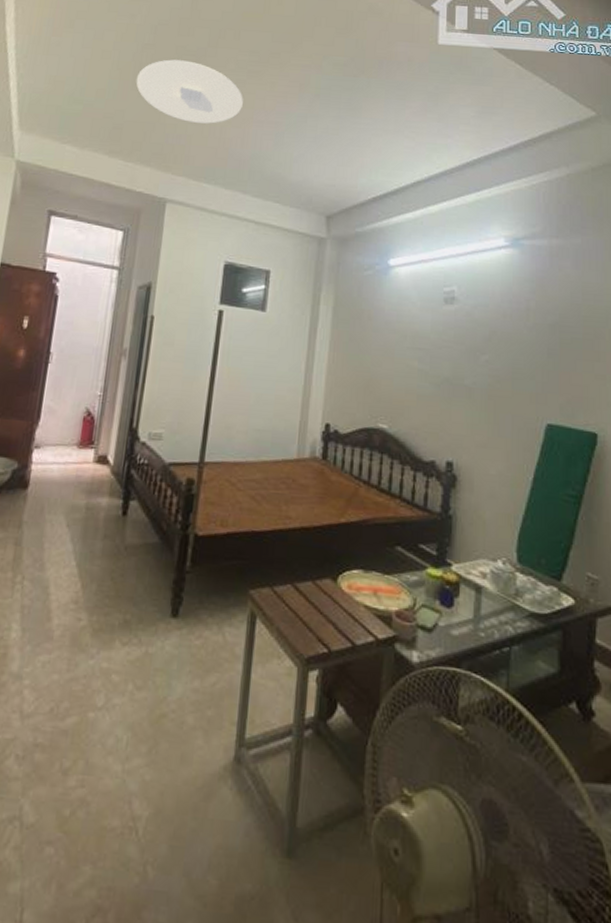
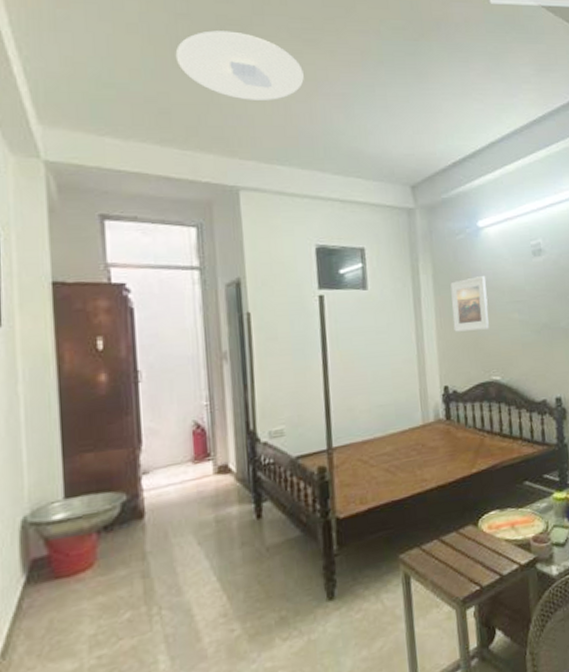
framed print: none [346,316,389,372] -> present [450,276,489,332]

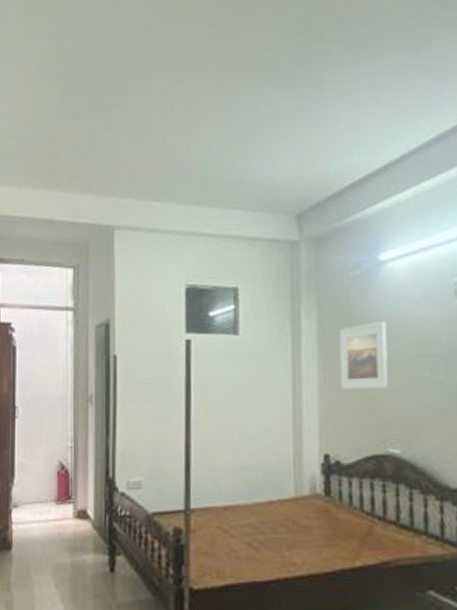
ceiling light: present [175,30,304,100] -> none [66,68,184,137]

